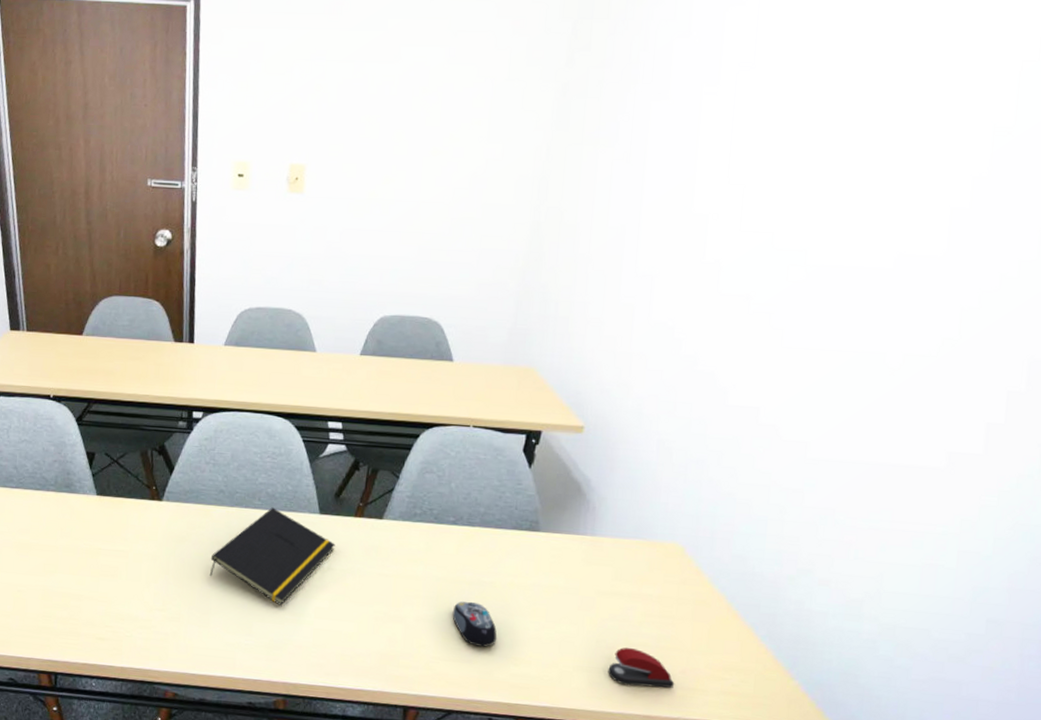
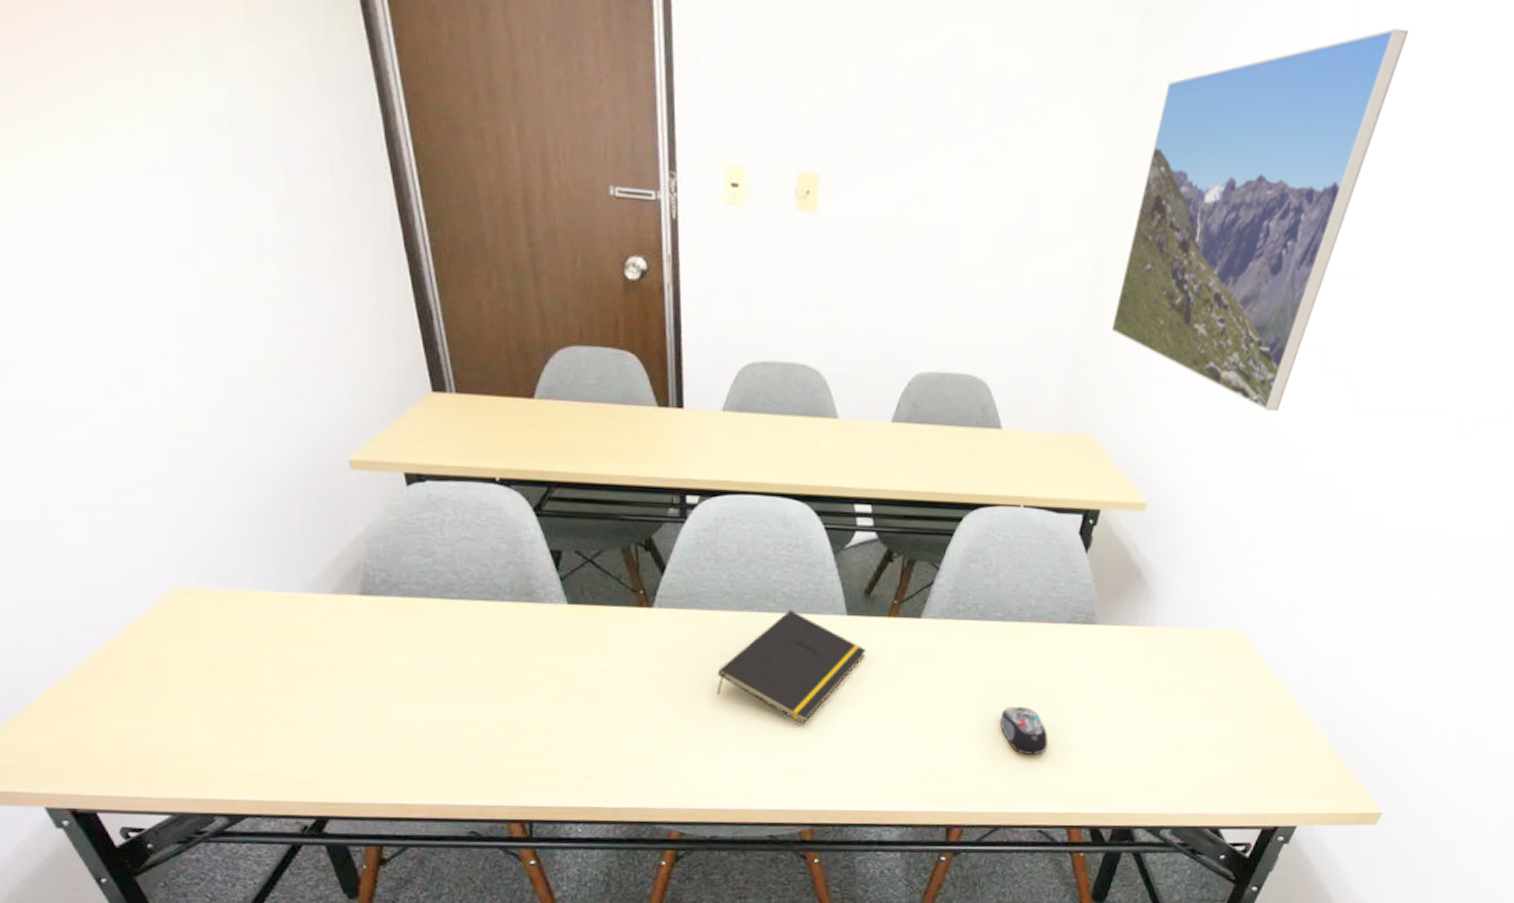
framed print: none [549,31,810,348] -> present [1111,28,1409,411]
stapler: present [608,647,675,688] -> none [1163,745,1231,785]

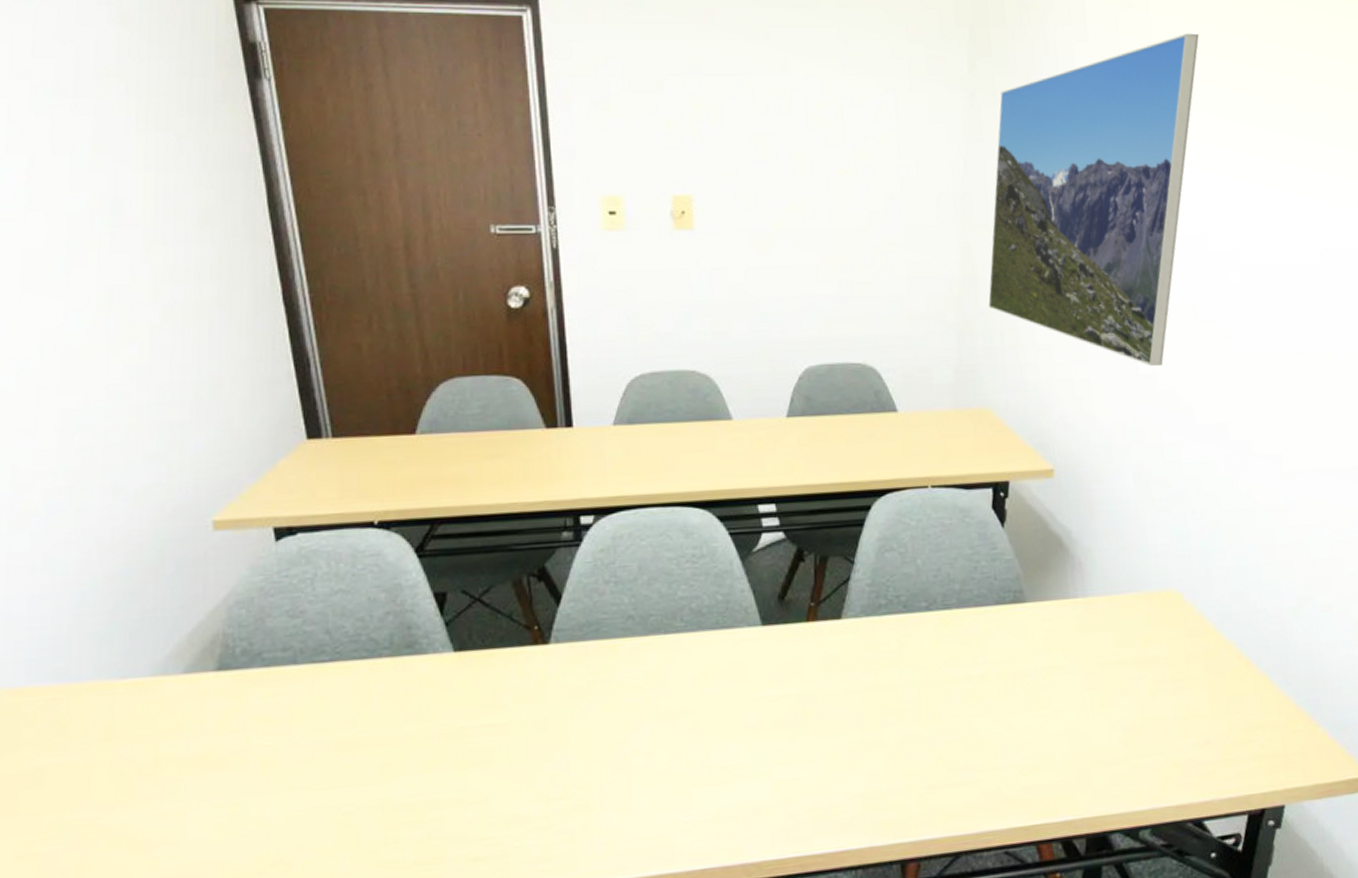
notepad: present [716,610,866,724] -> none [625,627,787,758]
computer mouse: present [999,706,1048,755] -> none [941,704,998,761]

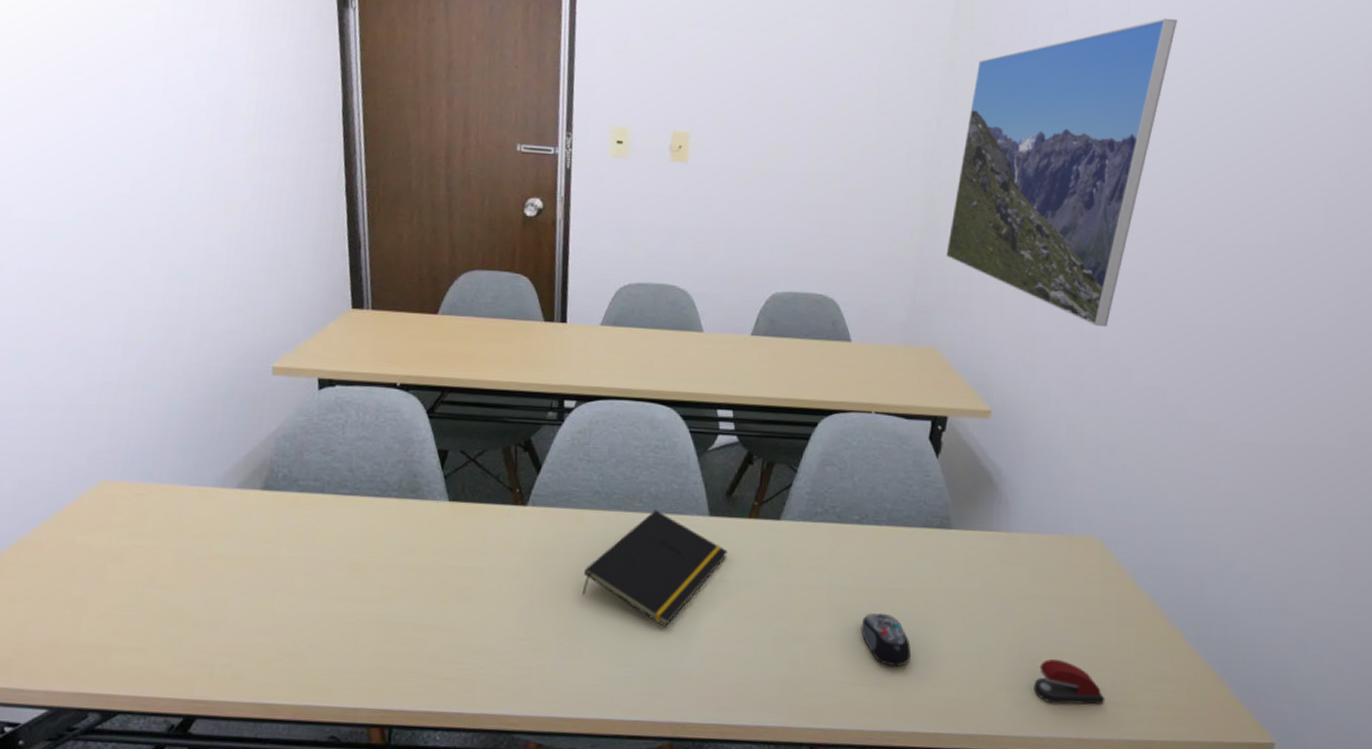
notepad: none [625,627,787,758] -> present [582,510,728,627]
computer mouse: none [941,704,998,761] -> present [861,613,911,667]
stapler: none [1128,725,1202,773] -> present [1034,659,1105,705]

